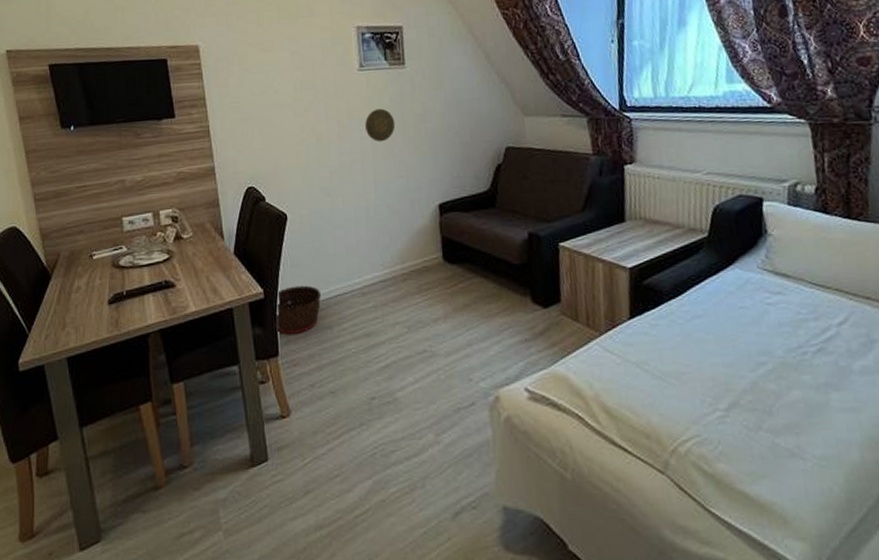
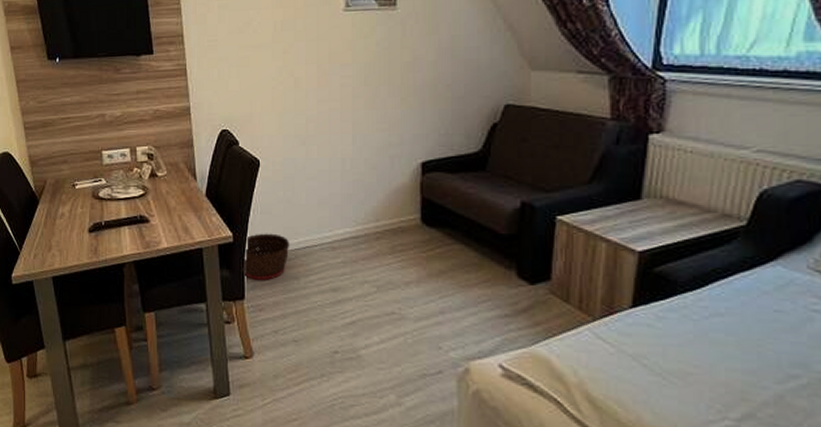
decorative plate: present [365,108,396,142] -> none [347,54,381,91]

